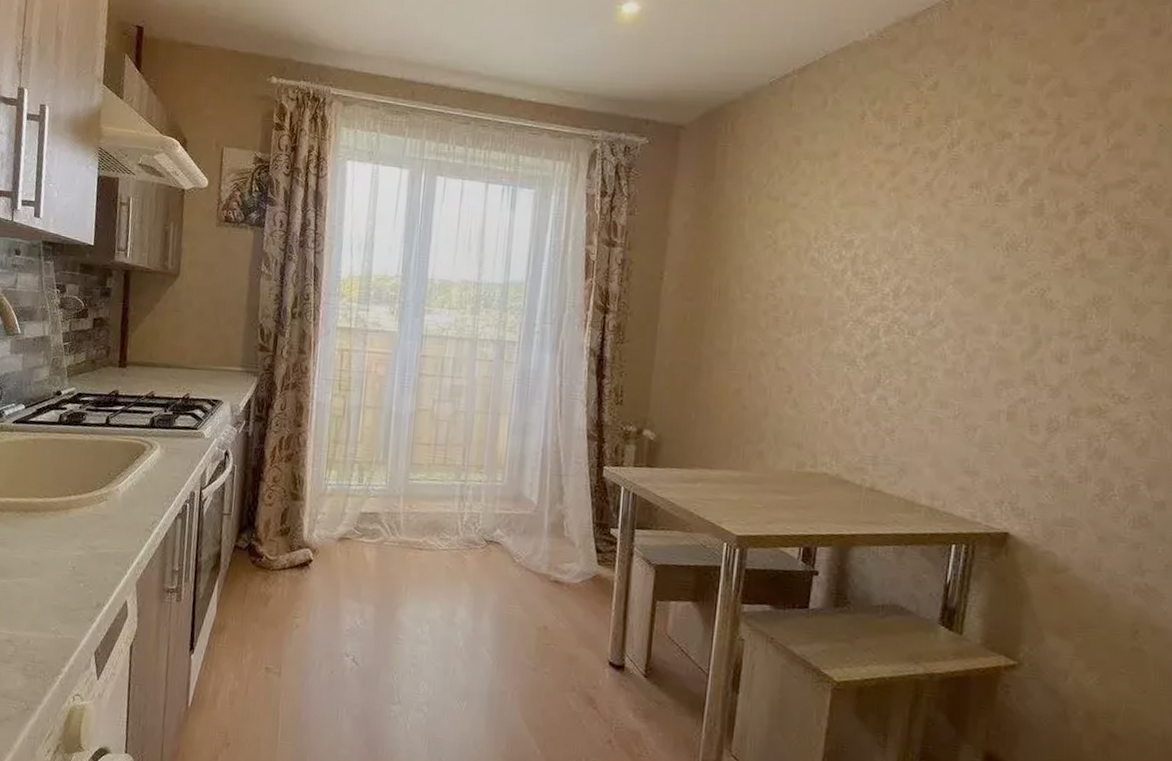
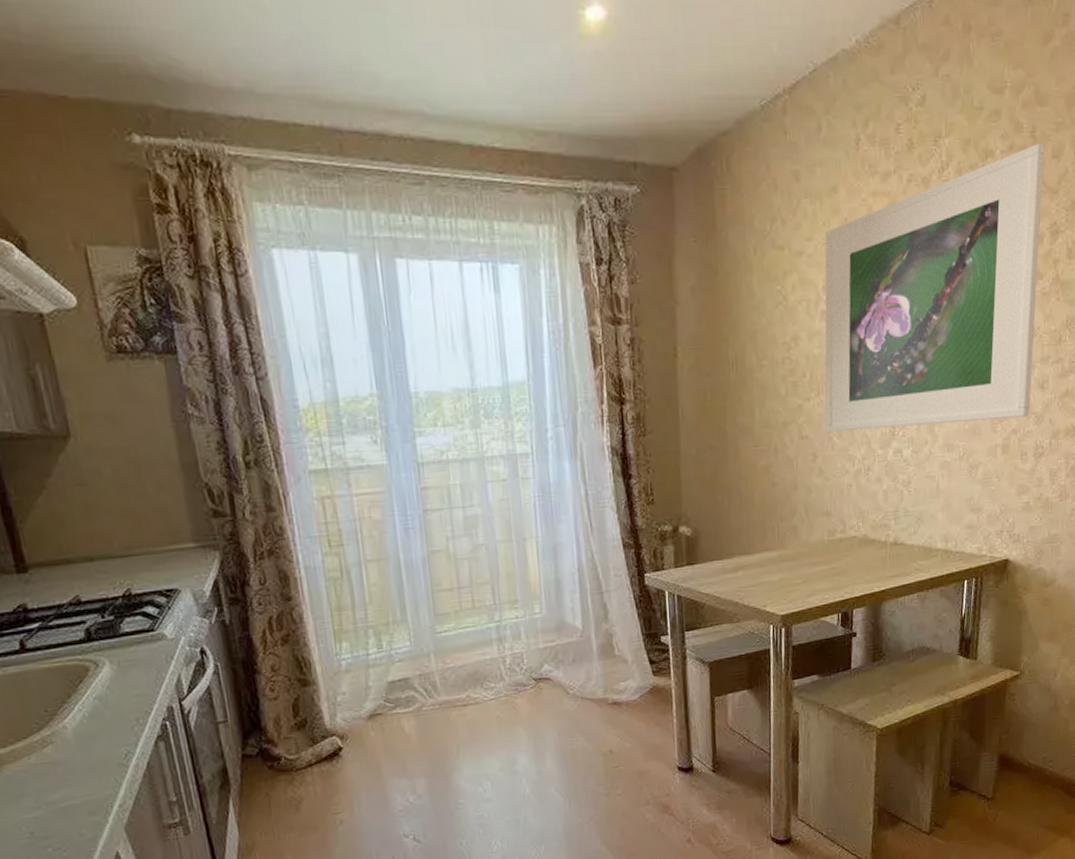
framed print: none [804,129,1071,388] -> present [825,142,1044,433]

